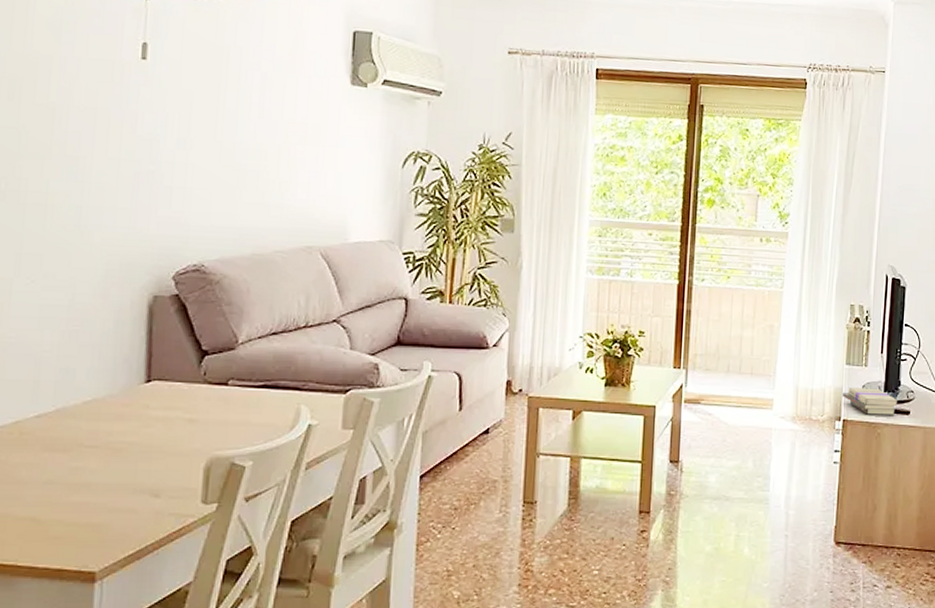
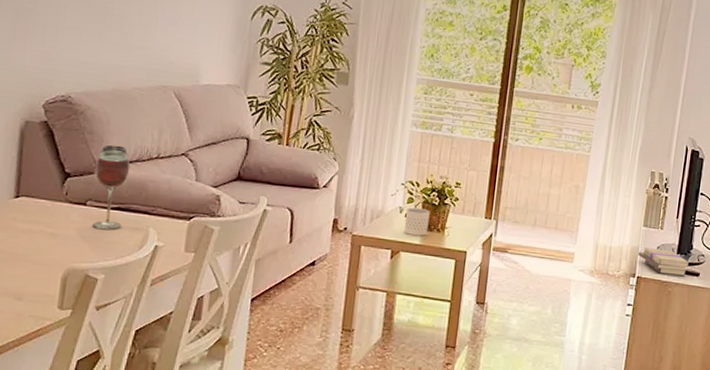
wineglass: none [236,315,276,410] -> present [93,144,131,230]
mug: none [585,362,613,392] -> present [403,207,430,236]

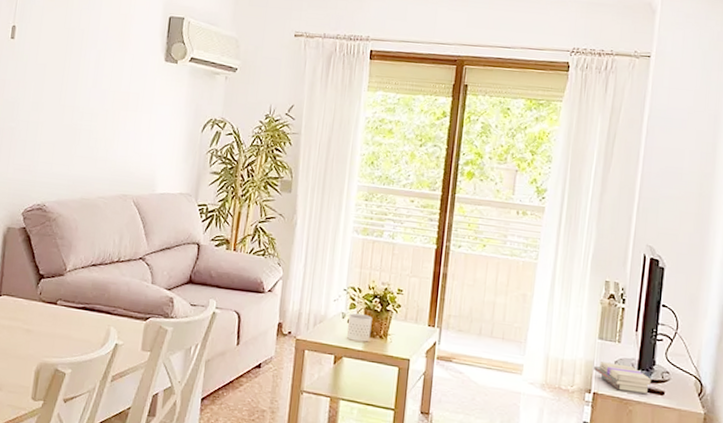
wineglass: present [93,144,131,230] -> none [62,249,95,328]

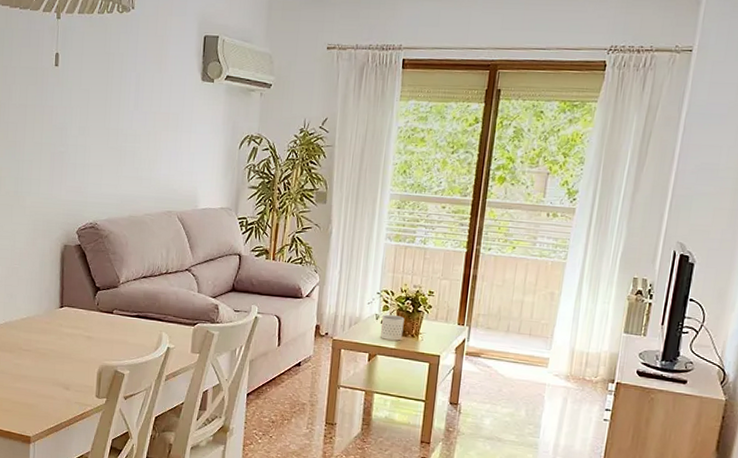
books: present [594,361,652,395] -> none [618,354,676,384]

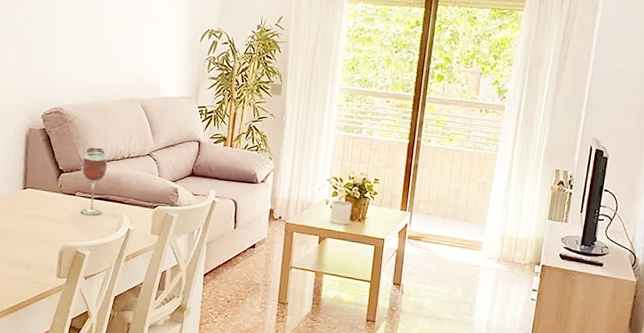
wineglass: none [118,263,146,334] -> present [81,147,108,215]

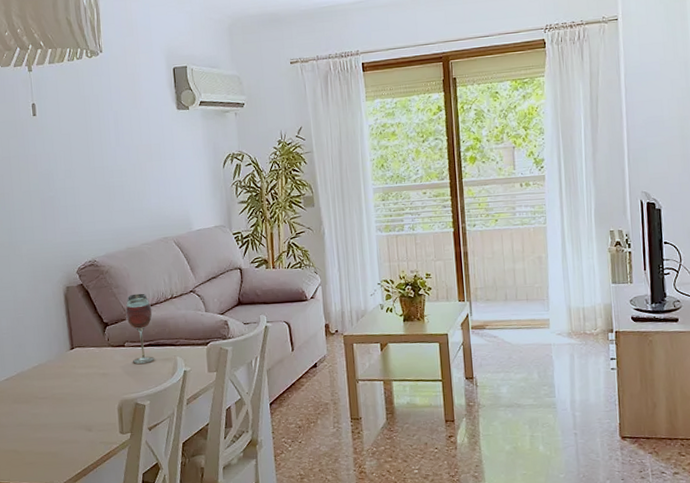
mug: present [329,200,352,225] -> none [386,302,410,327]

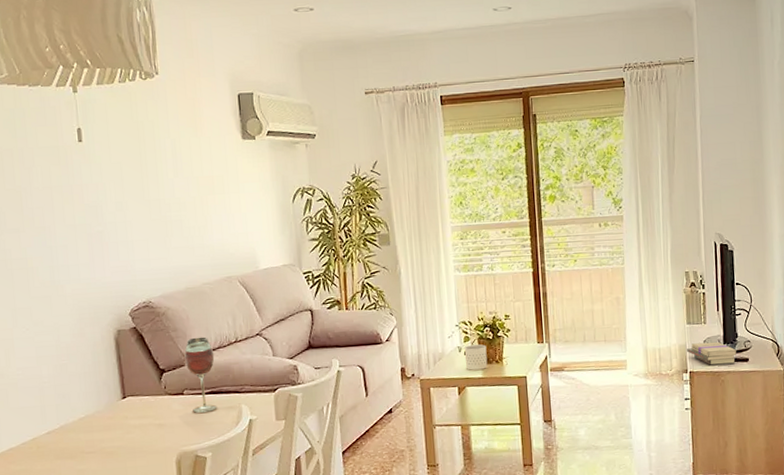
mug: none [386,302,410,327] -> present [464,344,488,371]
books: none [612,301,666,325] -> present [687,341,737,365]

